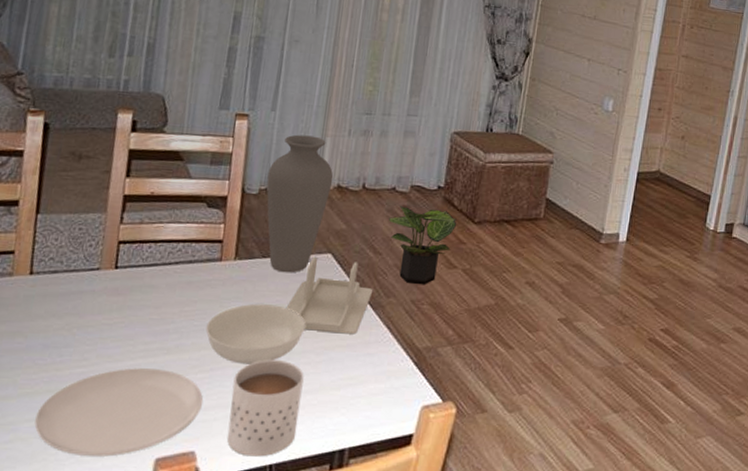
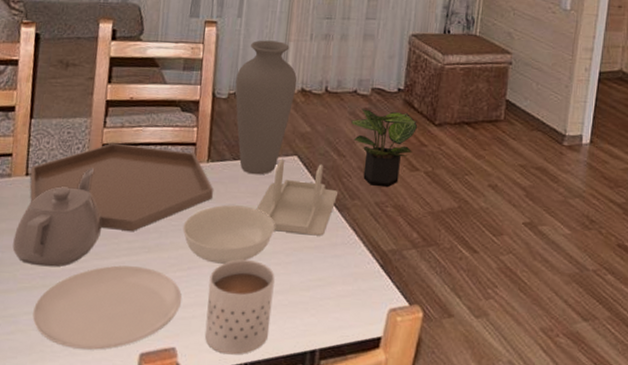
teapot: none [13,266,116,371] -> present [12,167,102,267]
tray: none [34,240,240,332] -> present [29,143,213,231]

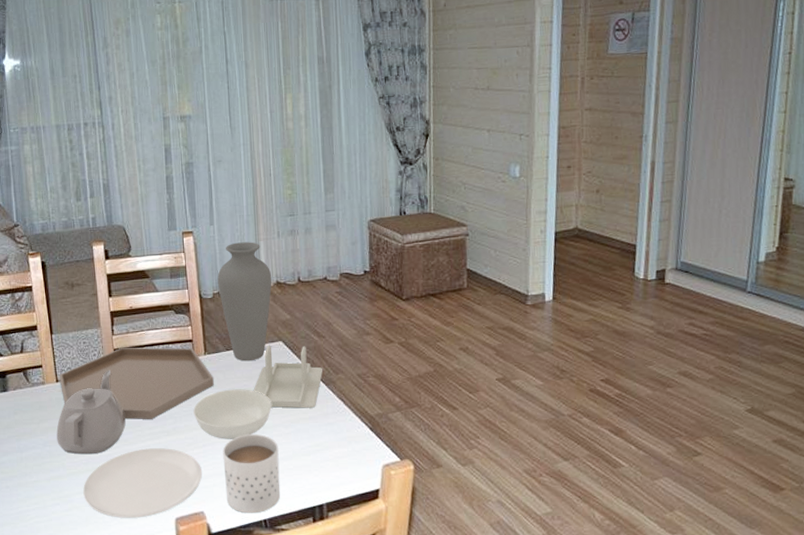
potted plant: present [350,107,417,188] -> none [325,292,386,361]

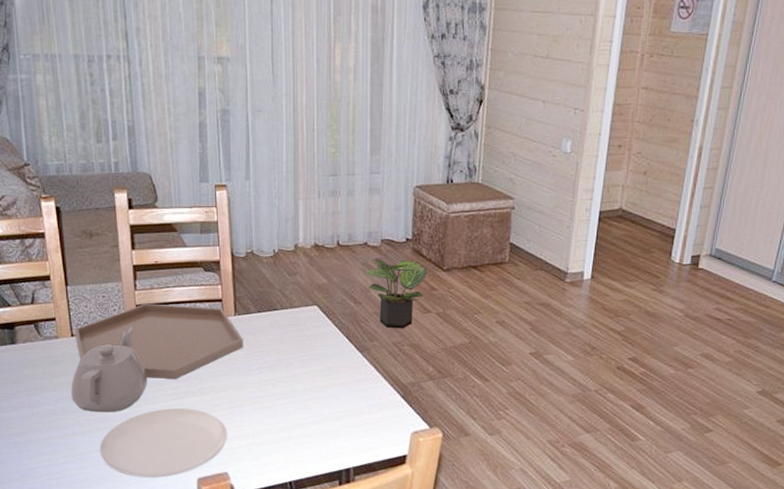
bowl: present [193,389,272,439] -> none [220,352,303,402]
vase: present [217,242,272,362] -> none [251,200,310,325]
mug: present [223,434,281,514] -> none [250,398,308,476]
napkin holder: present [253,346,323,408] -> none [284,310,358,374]
potted plant: none [325,292,386,361] -> present [363,258,426,329]

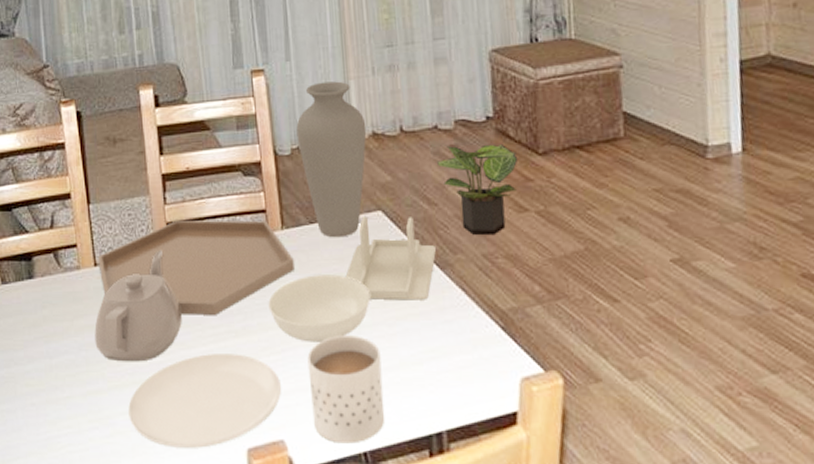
bowl: none [220,352,303,402] -> present [268,274,371,342]
mug: none [250,398,308,476] -> present [307,336,385,444]
vase: none [251,200,310,325] -> present [296,81,367,238]
napkin holder: none [284,310,358,374] -> present [345,217,437,301]

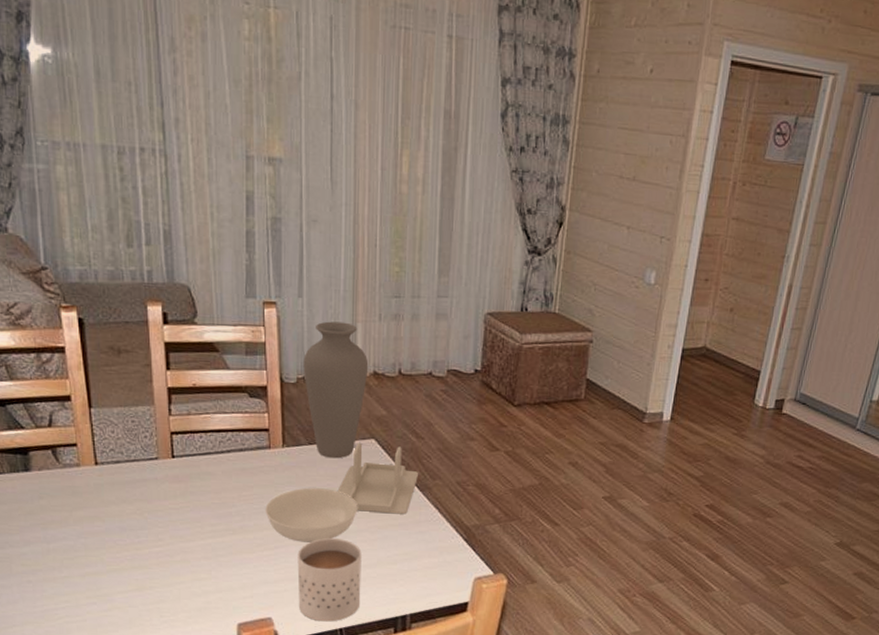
teapot: present [94,250,182,362] -> none [94,455,182,550]
tray: present [98,220,294,315] -> none [99,430,292,515]
plate: present [128,354,282,448] -> none [127,547,273,622]
potted plant: present [436,144,517,236] -> none [427,389,496,468]

